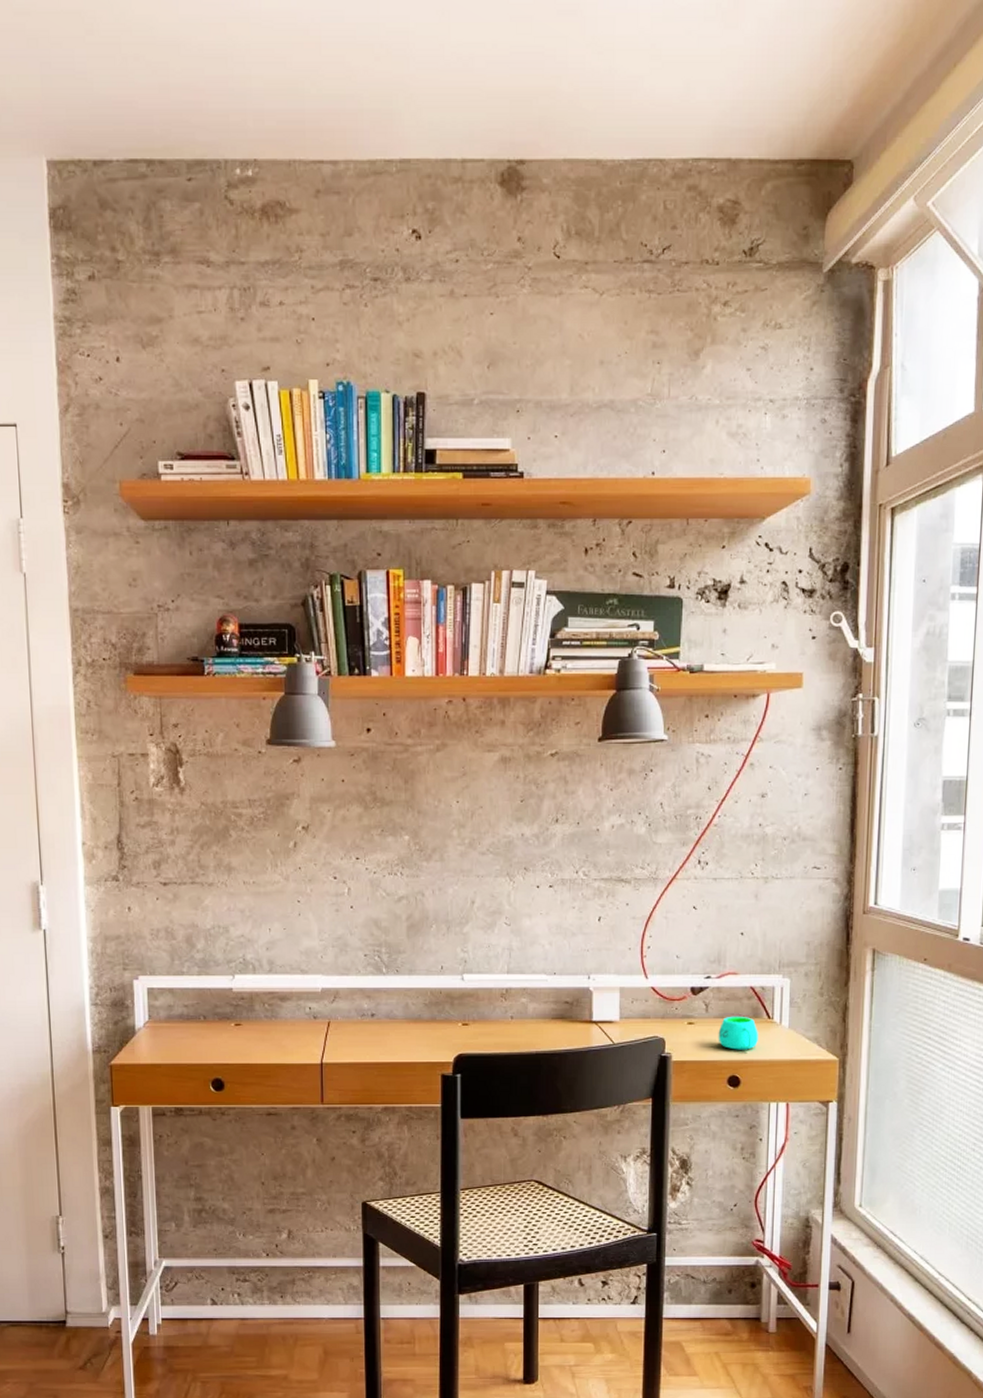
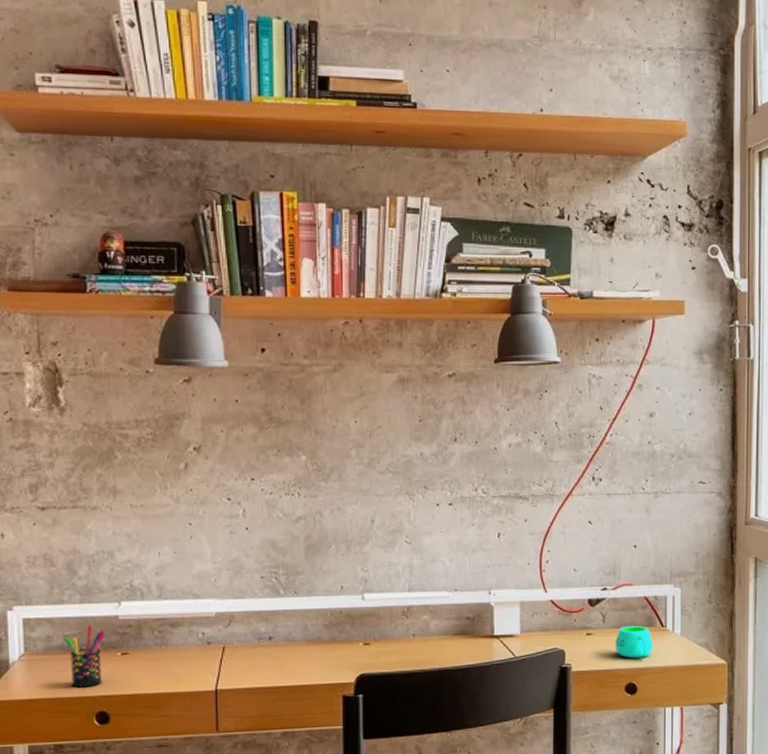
pen holder: none [182,996,220,1055] -> present [62,625,105,688]

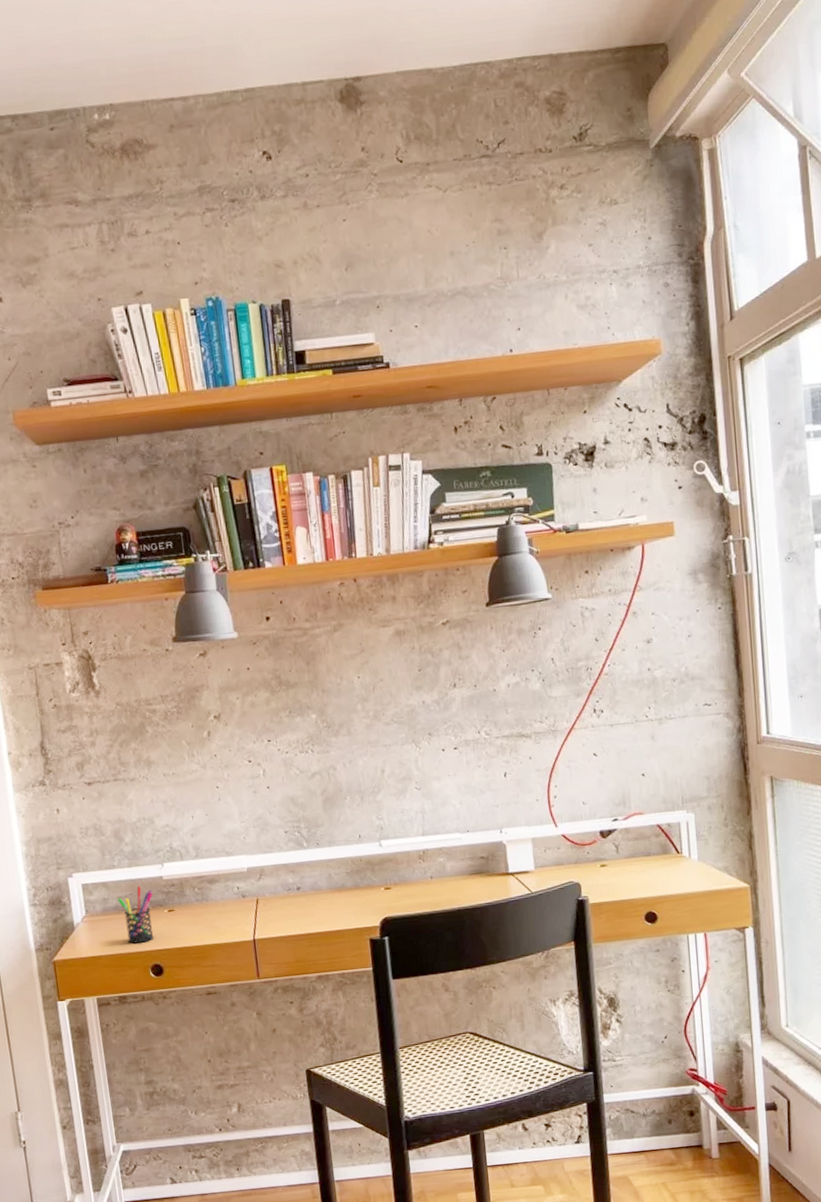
mug: present [615,625,653,658] -> none [630,853,670,887]

